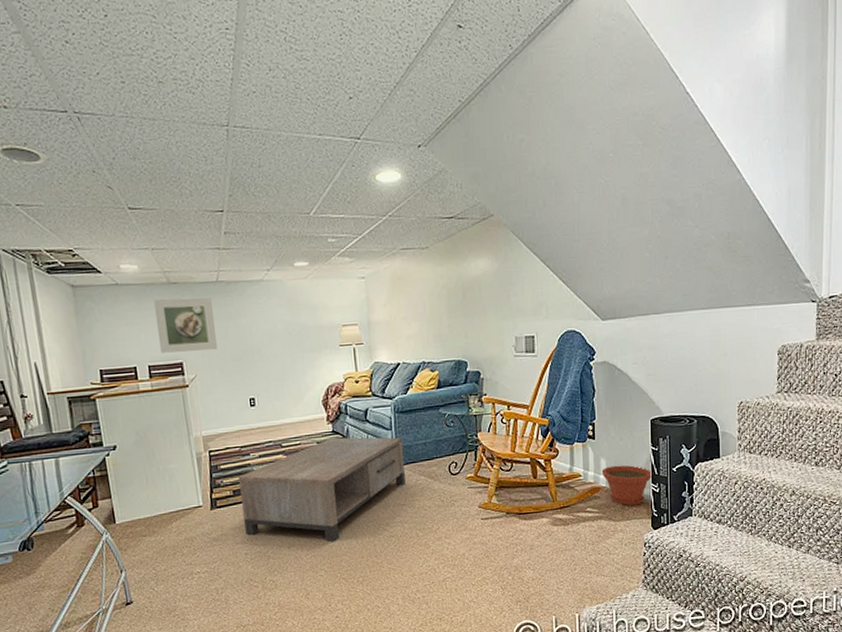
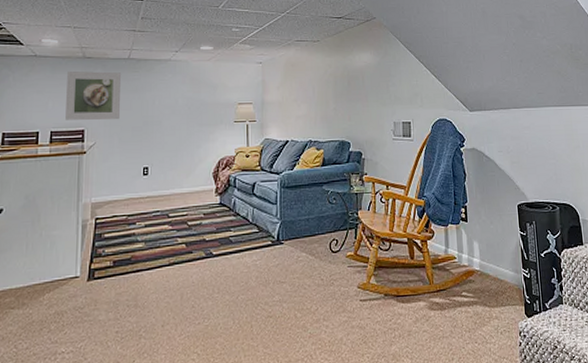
coffee table: present [238,437,406,543] -> none [120,210,288,322]
plant pot: present [601,465,653,506] -> none [475,248,523,292]

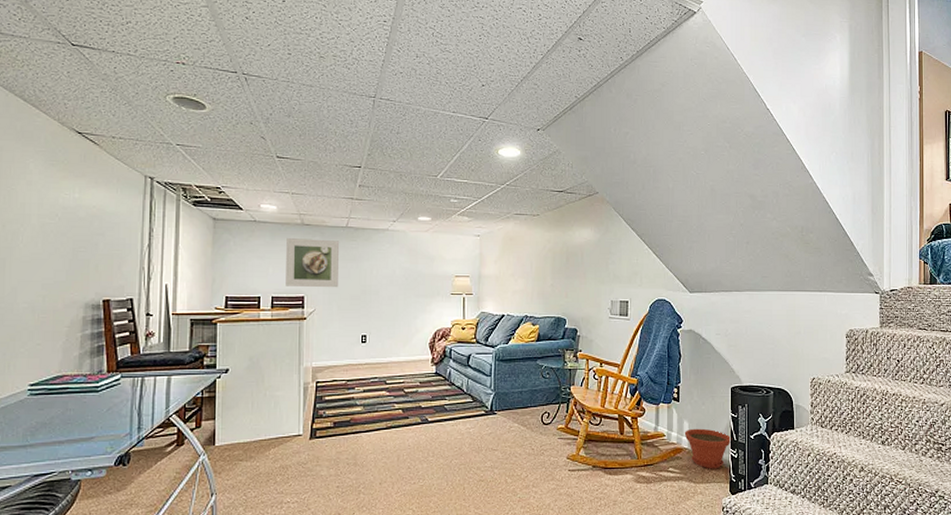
plant pot: none [475,248,523,292] -> present [684,428,732,469]

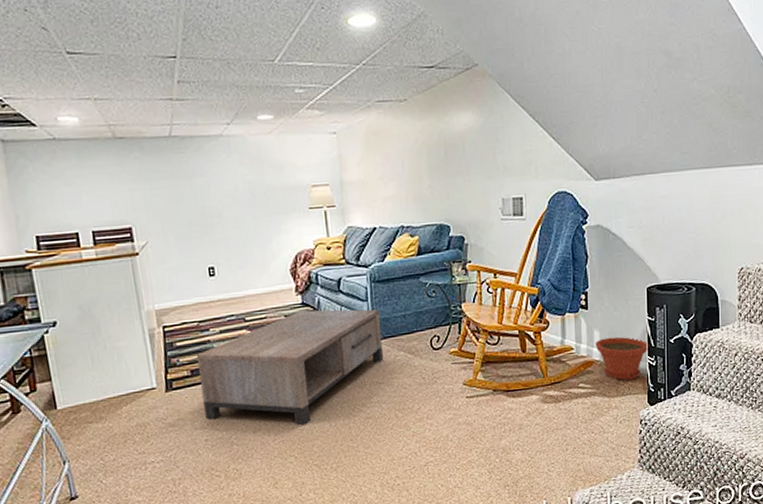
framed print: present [286,237,340,288] -> none [98,154,171,217]
coffee table: none [340,379,501,482] -> present [196,309,384,426]

